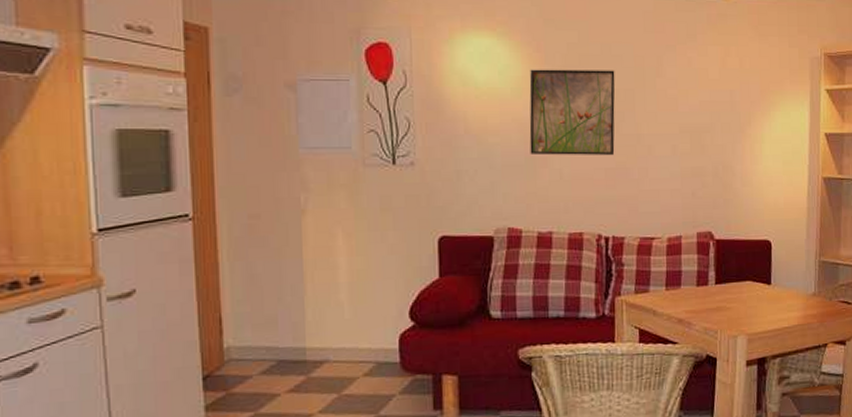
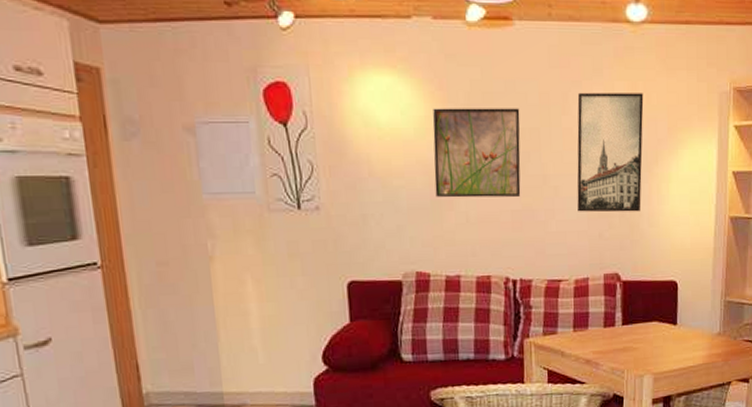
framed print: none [670,56,737,172] -> present [577,92,644,212]

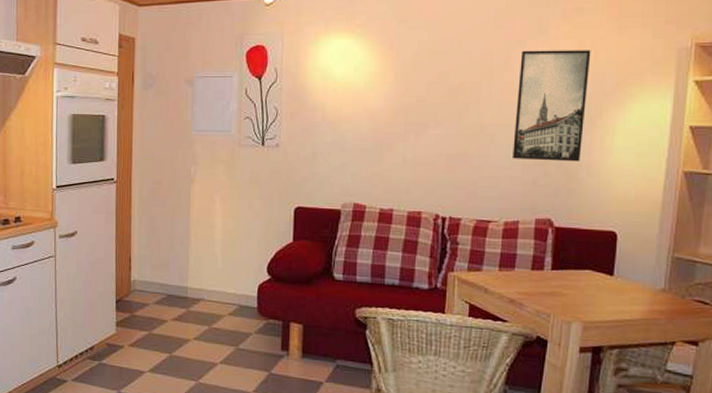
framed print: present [432,108,521,198] -> none [378,65,463,142]

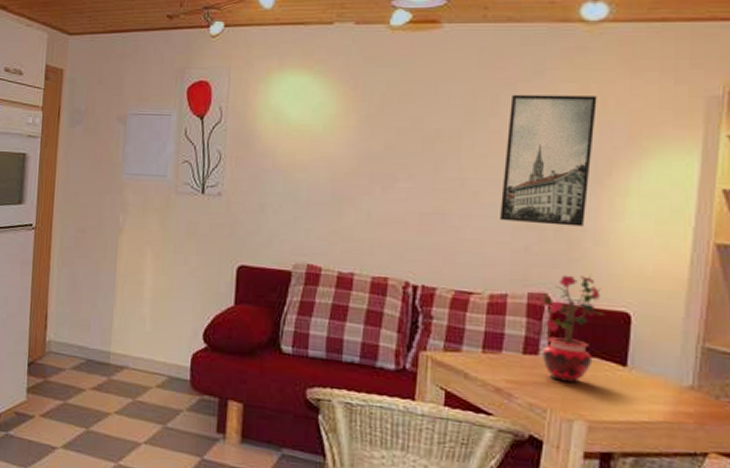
potted plant: none [541,202,597,291] -> present [535,274,605,383]

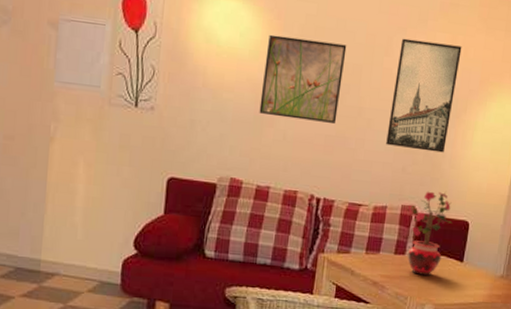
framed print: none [337,107,440,198] -> present [259,34,347,123]

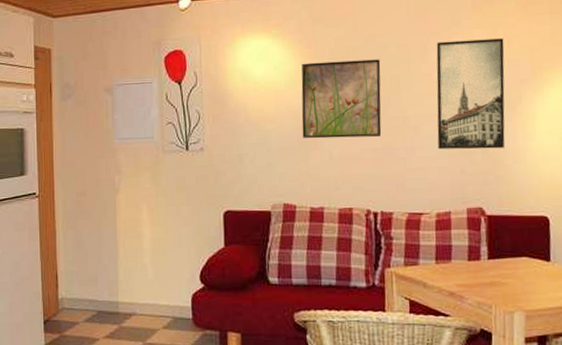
potted plant: present [406,191,453,276] -> none [473,188,529,280]

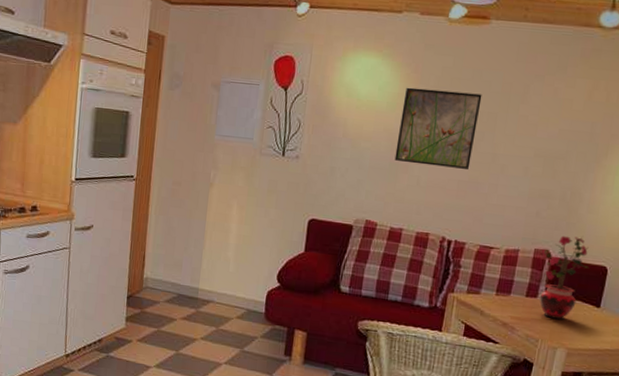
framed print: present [436,38,505,149] -> none [520,85,604,198]
potted plant: none [473,188,529,280] -> present [539,235,589,320]

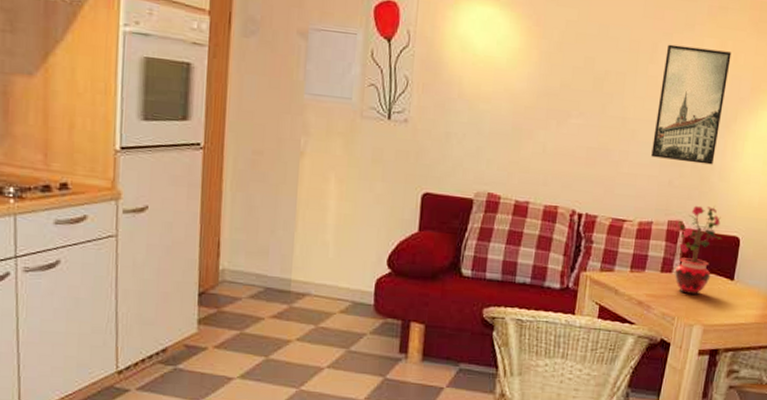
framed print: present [394,87,482,169] -> none [517,42,610,135]
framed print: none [520,85,604,198] -> present [651,44,732,165]

